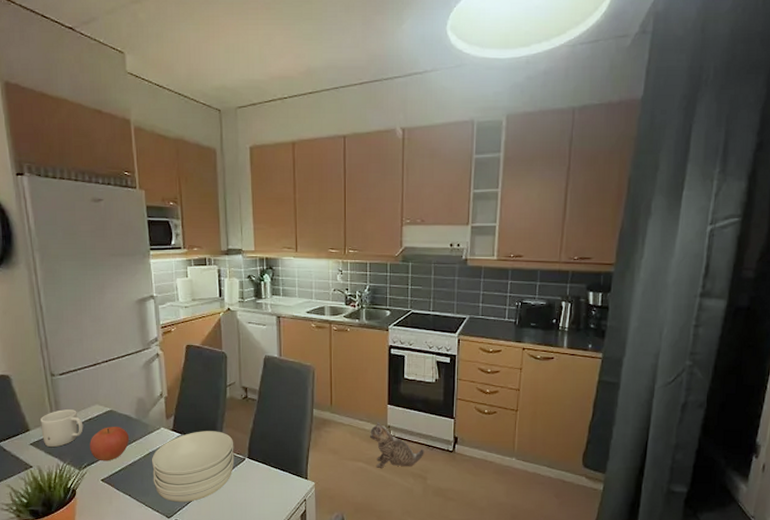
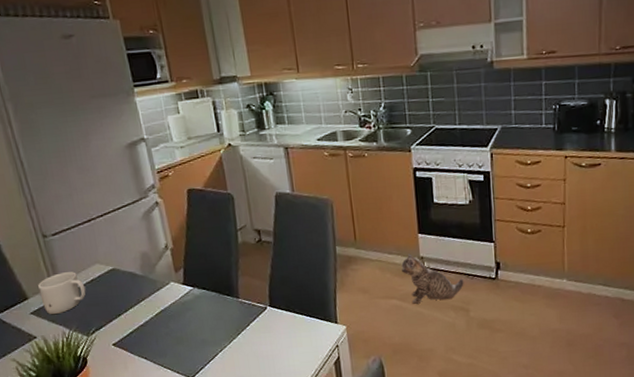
fruit: present [90,427,130,461] -> none [95,286,138,325]
bowl: present [152,431,235,503] -> none [164,280,256,362]

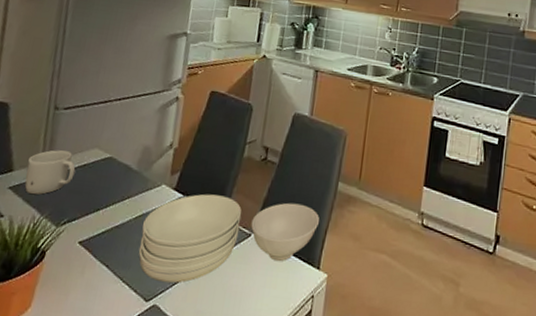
bowl: none [164,280,256,362] -> present [138,194,242,283]
bowl: none [263,272,327,325] -> present [251,202,320,262]
cat: present [401,254,464,304] -> none [399,206,460,267]

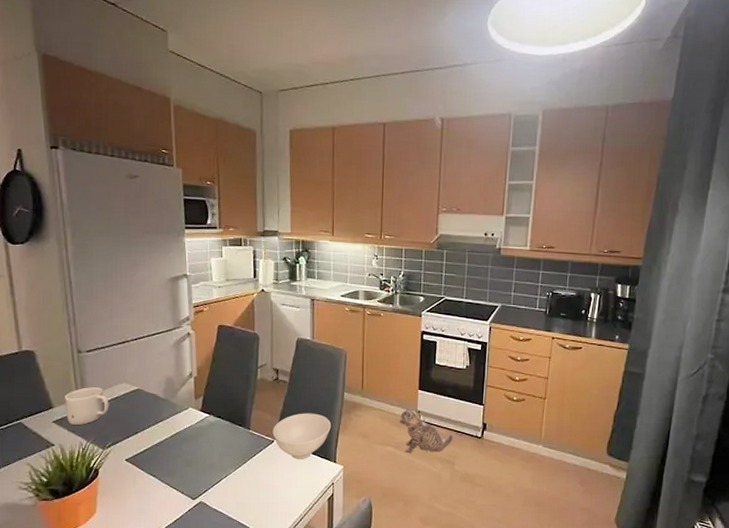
bowl: present [138,194,242,283] -> none [179,412,263,485]
cat: none [399,206,460,267] -> present [400,407,453,453]

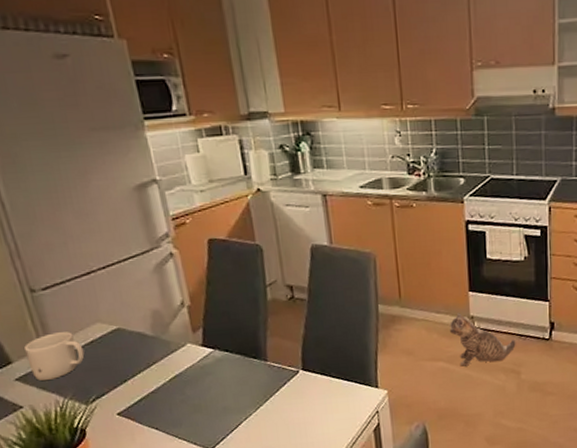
bowl: present [272,413,332,460] -> none [295,333,368,390]

